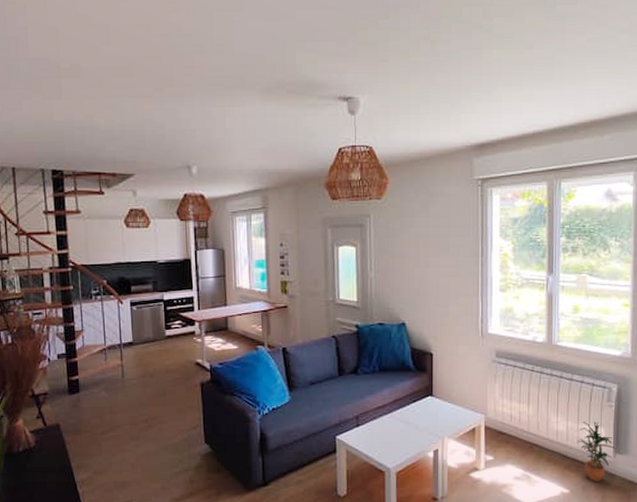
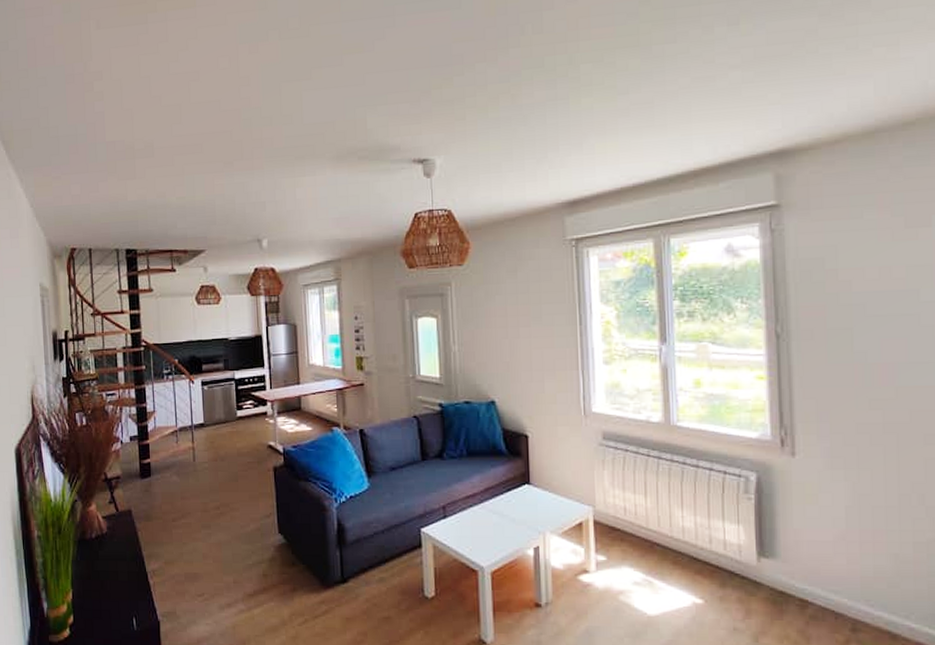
potted plant: present [578,421,617,481] -> none [710,516,761,591]

